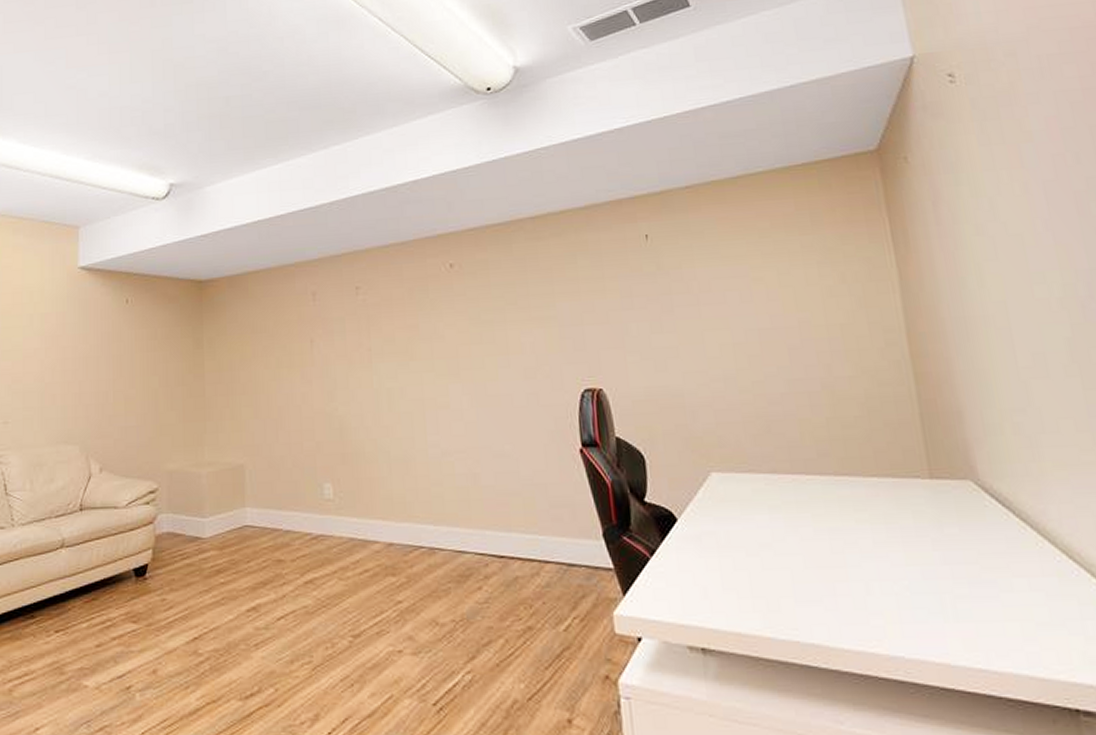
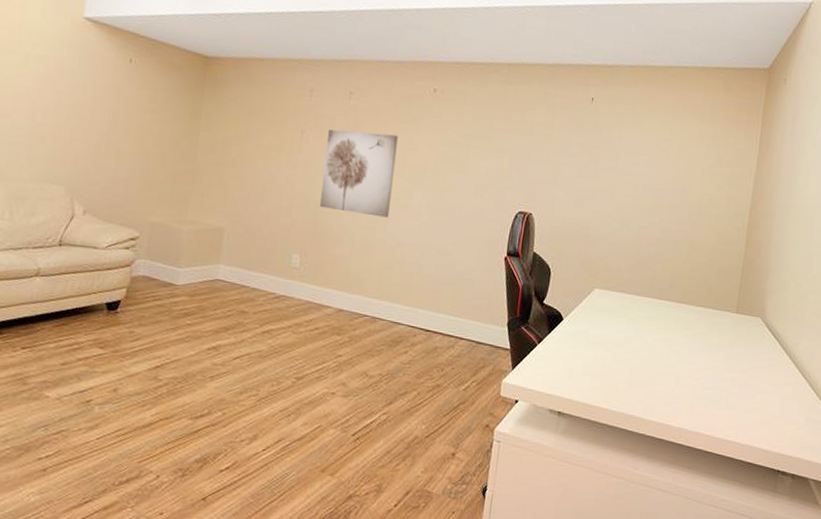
wall art: none [340,325,426,424] -> present [320,129,398,218]

